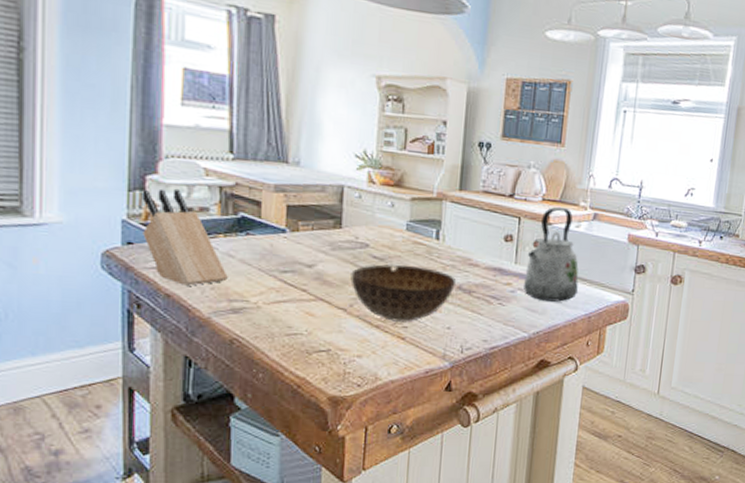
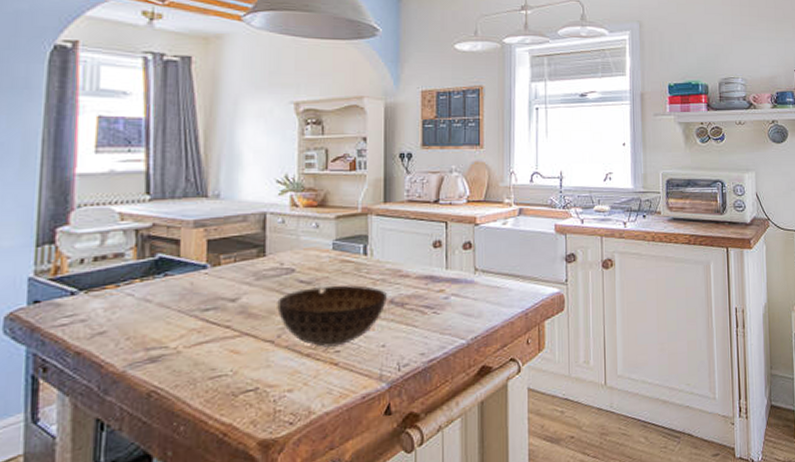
knife block: present [142,188,228,286] -> none [51,237,145,340]
kettle: present [524,207,579,302] -> none [457,207,511,304]

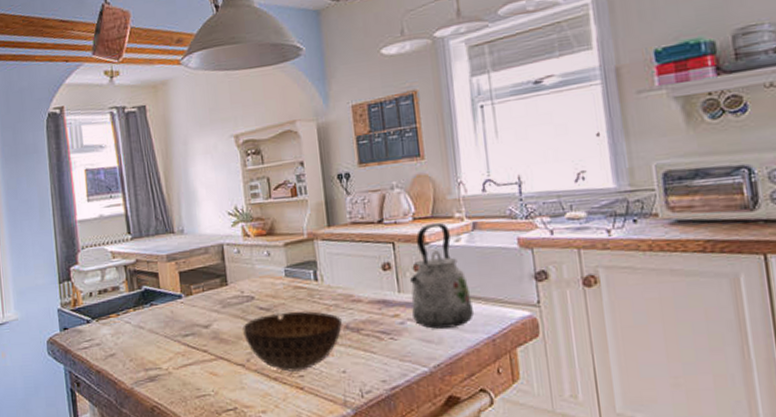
kettle: none [457,207,511,304] -> present [409,223,474,329]

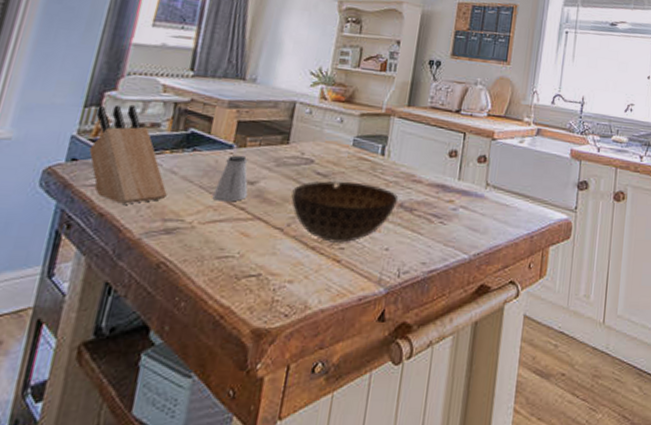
knife block: none [69,274,142,361] -> present [89,104,167,204]
saltshaker: none [177,303,206,347] -> present [212,155,248,202]
kettle: present [409,223,474,329] -> none [466,123,522,220]

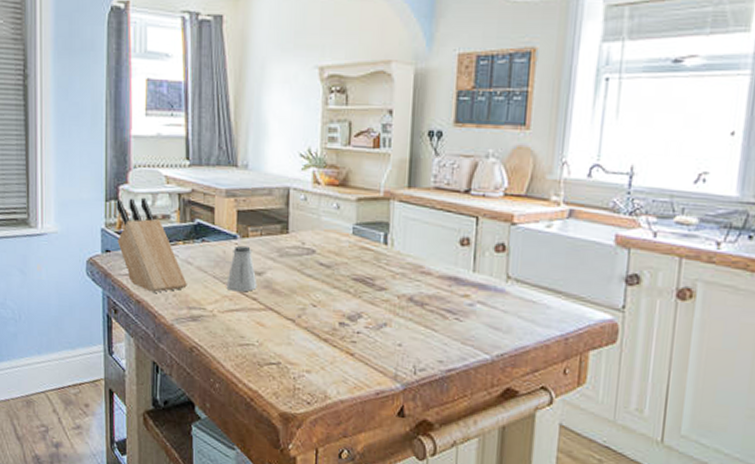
bowl: present [291,180,399,244] -> none [298,272,408,337]

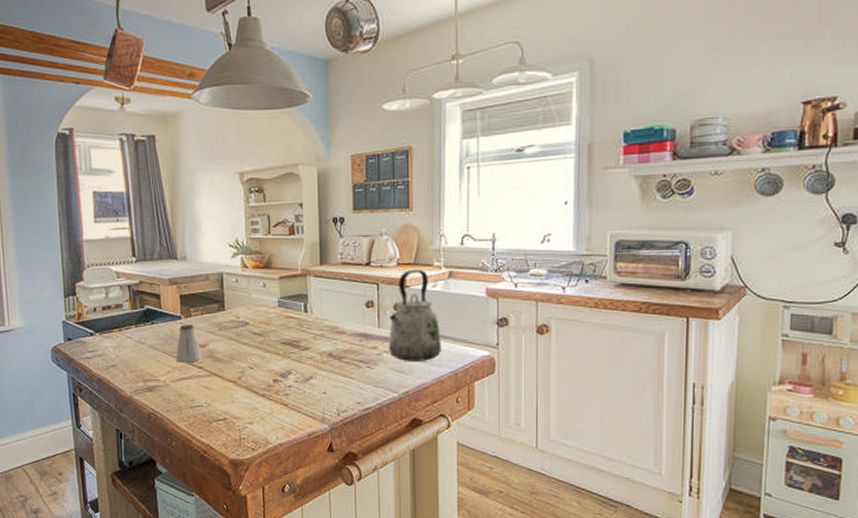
knife block: present [116,197,187,293] -> none [74,291,142,371]
kettle: none [484,203,552,319] -> present [389,270,441,361]

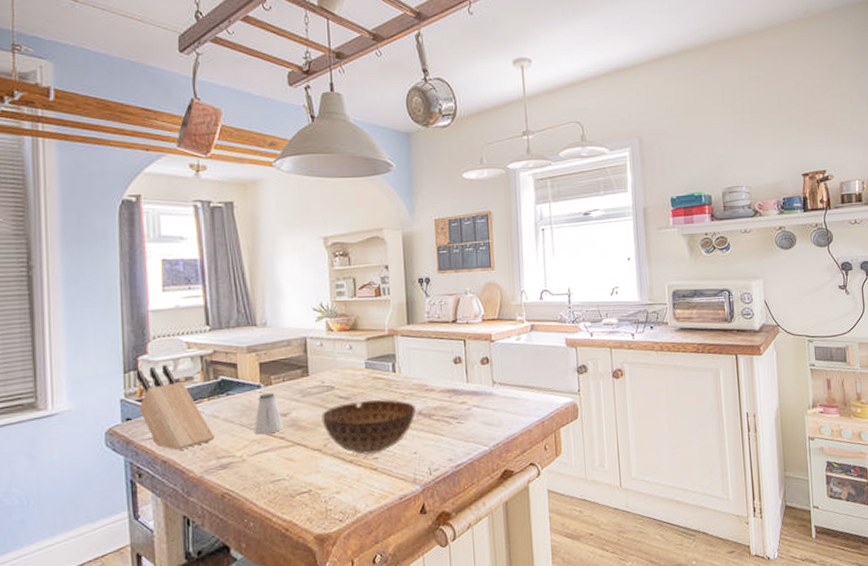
knife block: none [74,291,142,371] -> present [136,364,215,450]
bowl: none [236,338,327,390] -> present [321,400,417,455]
kettle: present [389,270,441,361] -> none [476,325,528,414]

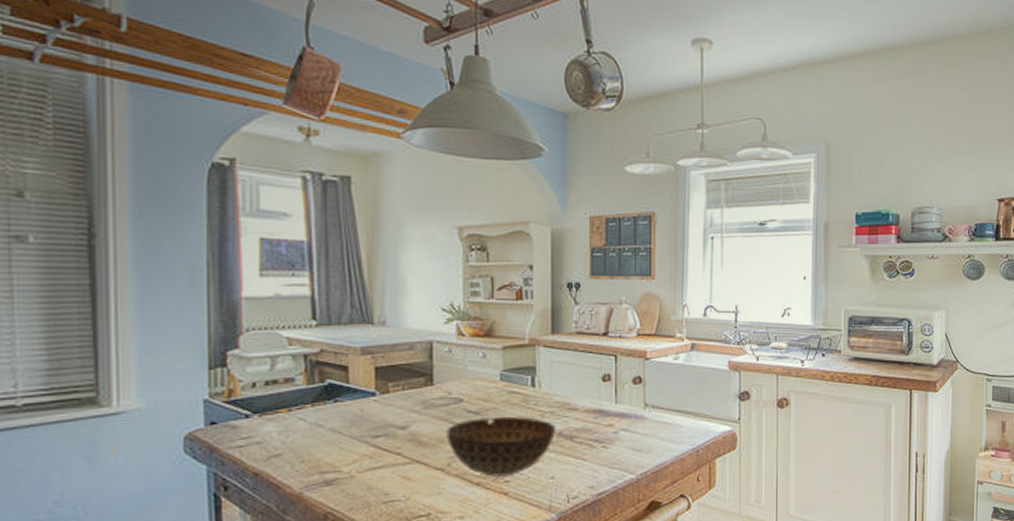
knife block: present [136,364,215,450] -> none [224,361,318,462]
saltshaker: present [253,392,284,435] -> none [365,401,401,449]

